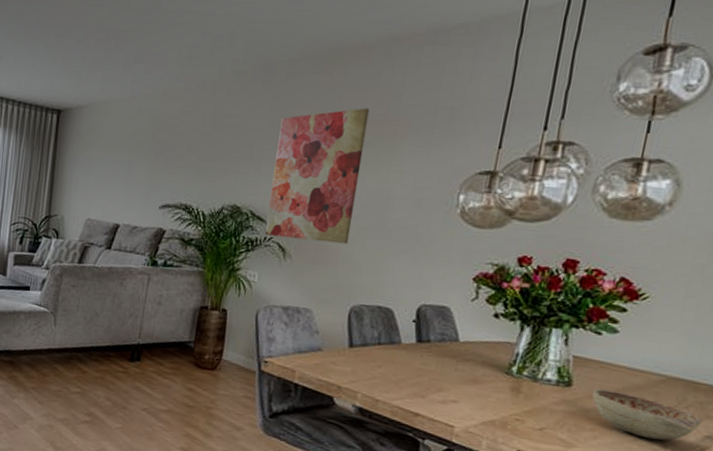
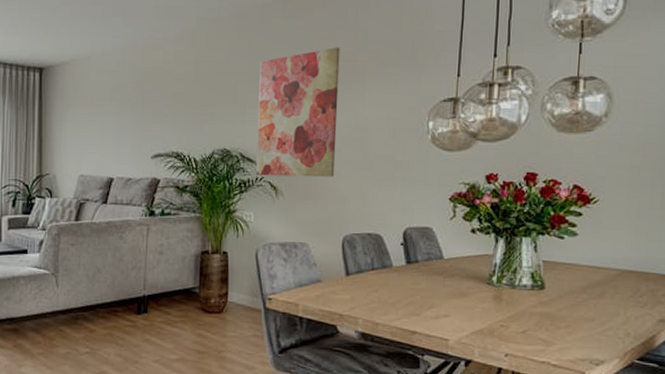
decorative bowl: present [592,388,703,441] -> none [563,288,655,329]

